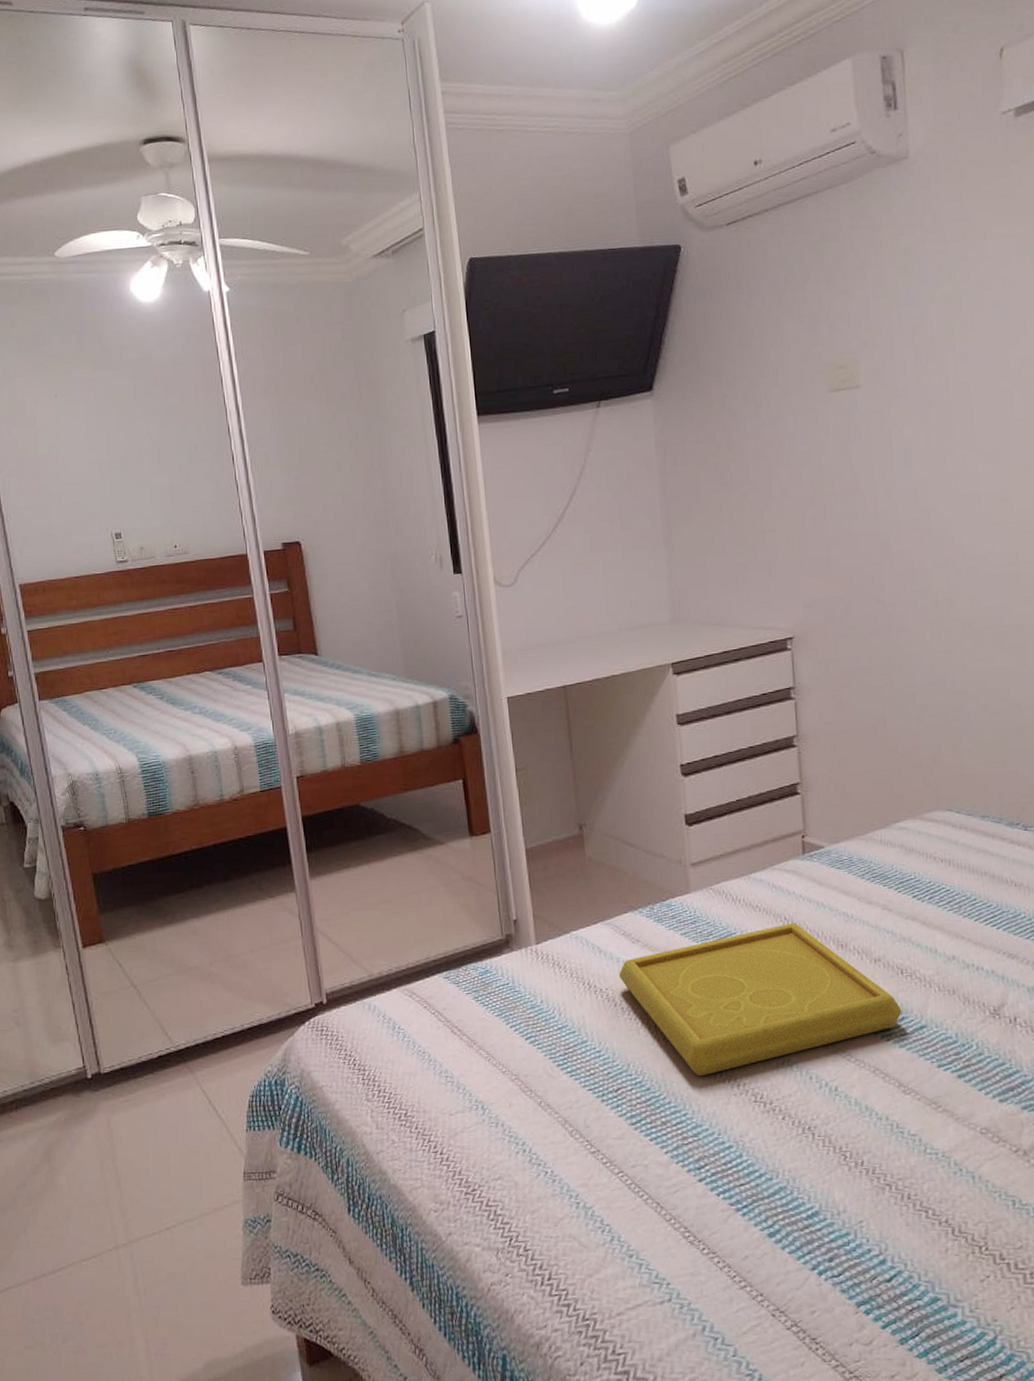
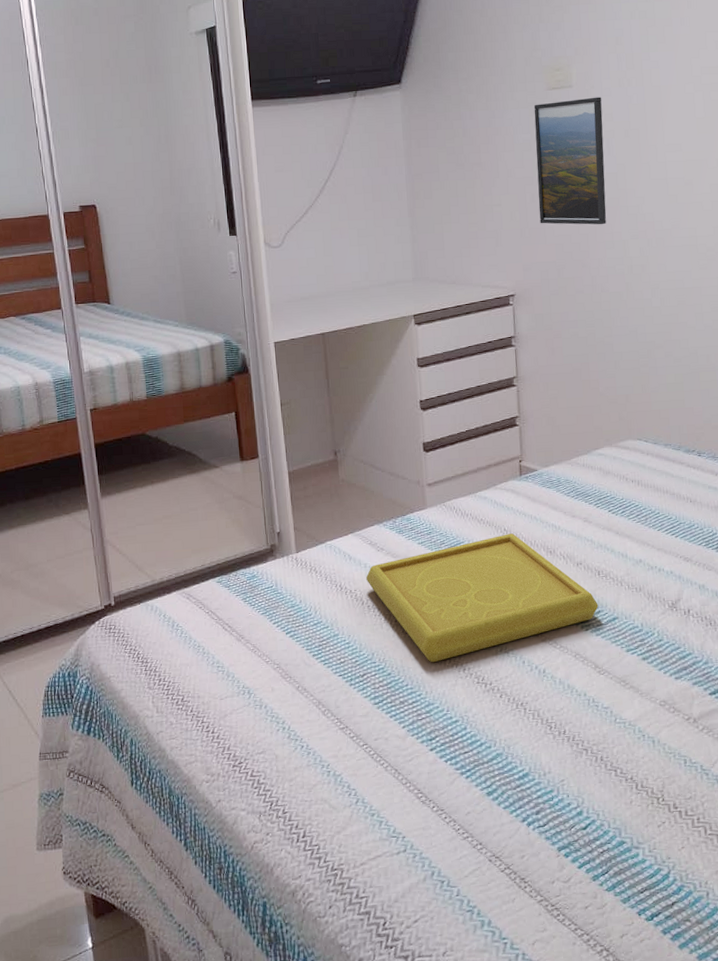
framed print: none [813,398,905,553] -> present [534,97,607,225]

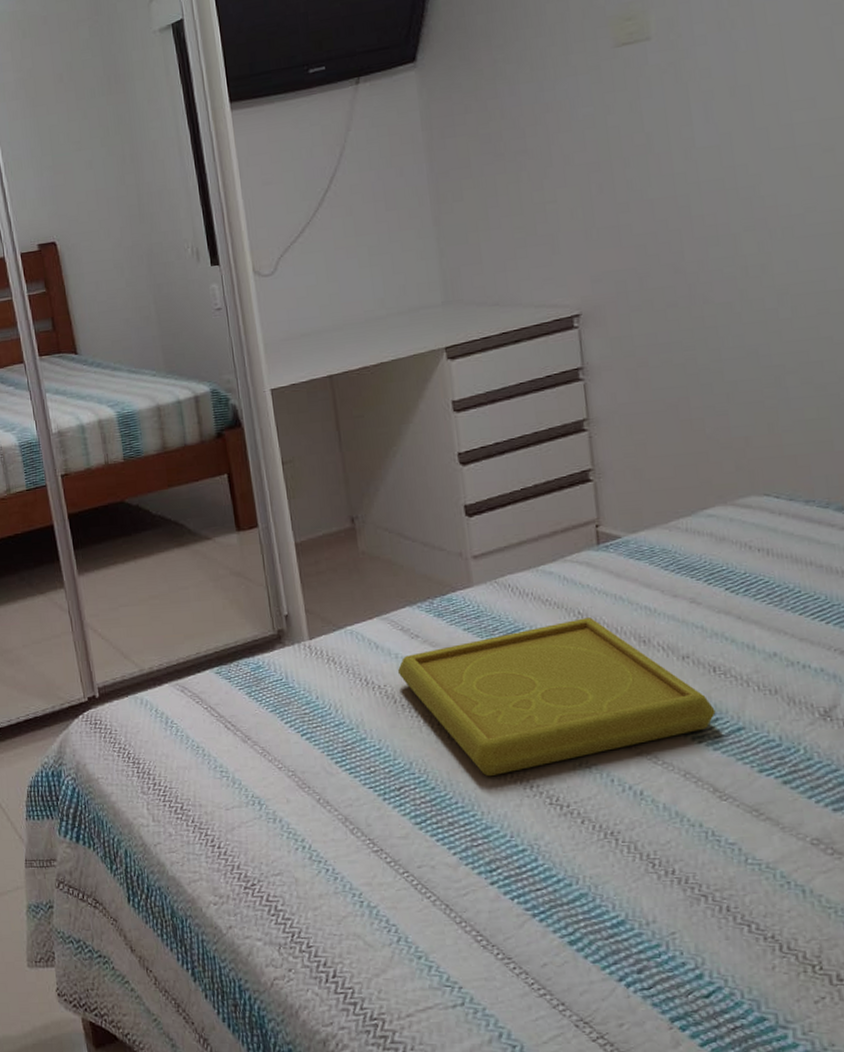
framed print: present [534,97,607,225] -> none [596,47,707,221]

